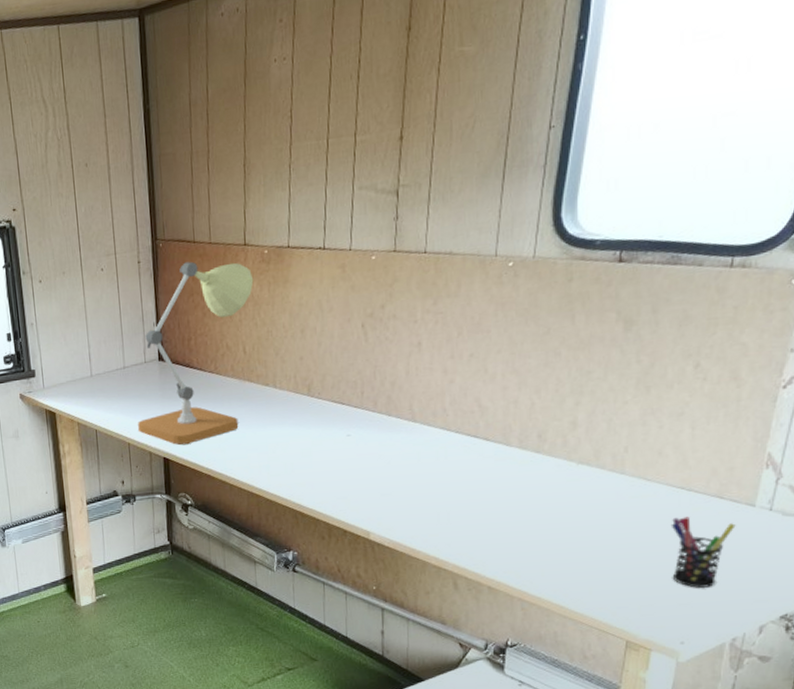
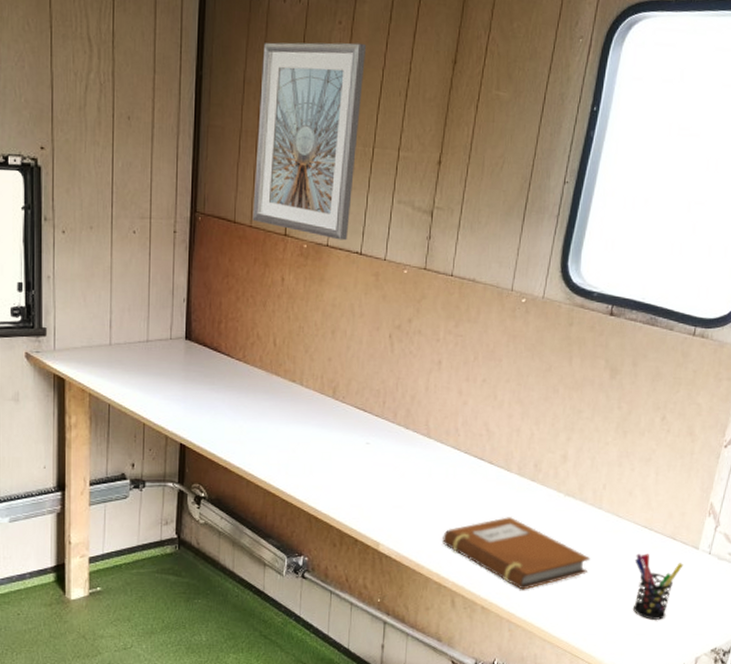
desk lamp: present [138,261,254,445] -> none [156,241,291,433]
picture frame: none [205,35,311,240] -> present [252,42,367,241]
notebook: none [438,493,615,567] -> present [442,517,591,590]

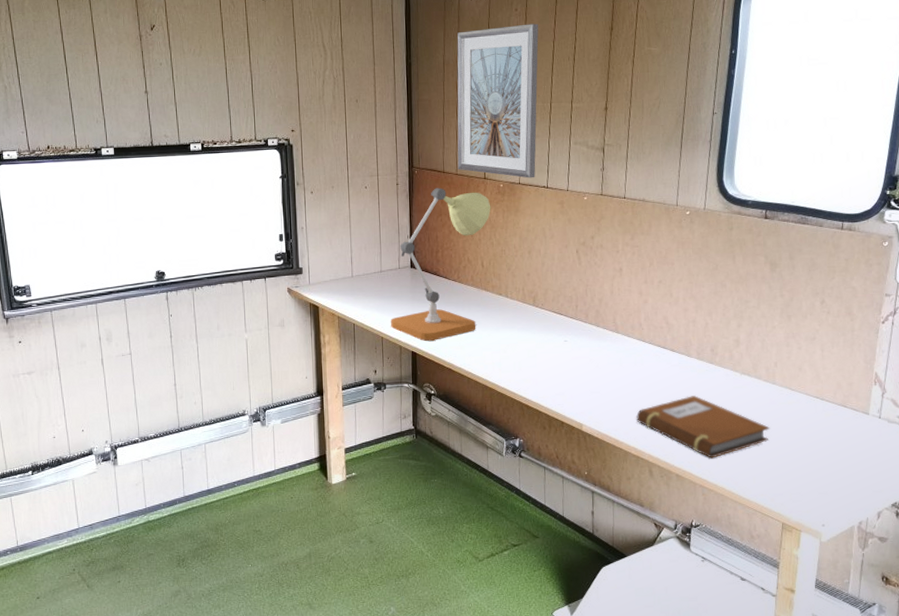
desk lamp: none [156,241,291,433] -> present [391,188,491,342]
pen holder: present [632,553,684,620] -> none [810,421,856,480]

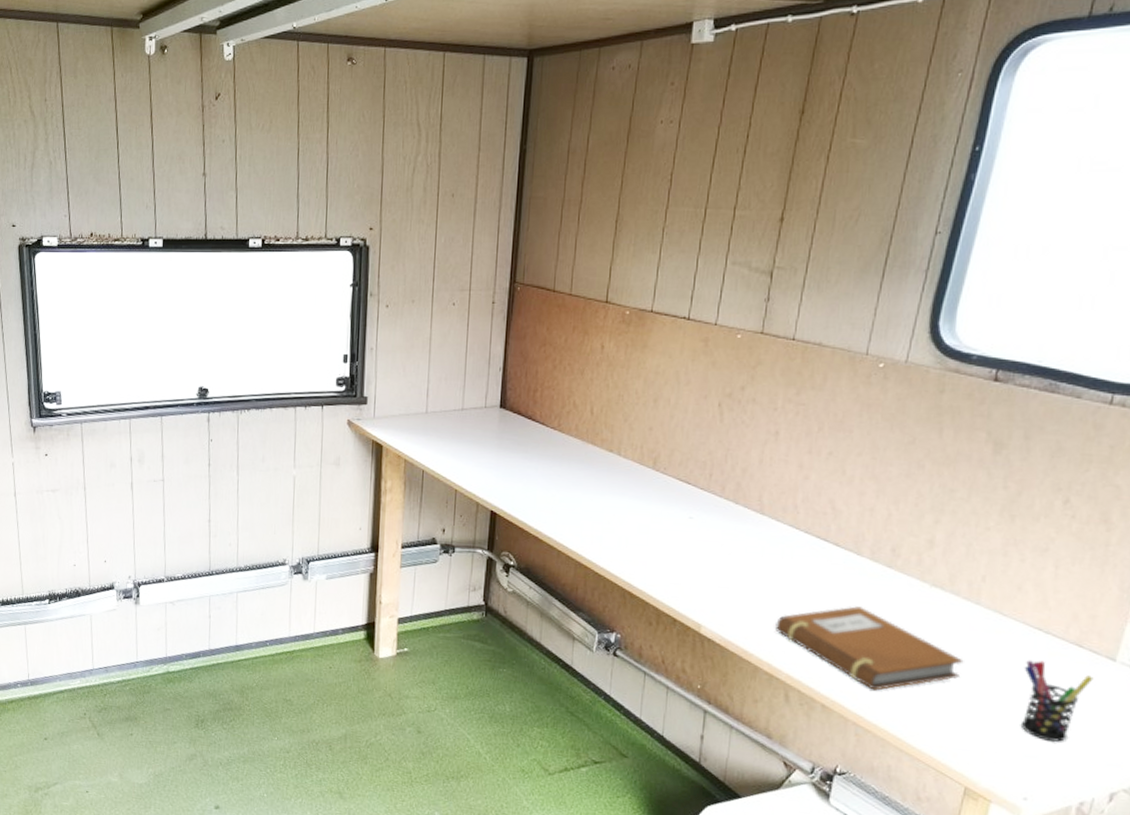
desk lamp: present [391,188,491,342] -> none [468,310,611,501]
picture frame: present [457,23,539,178] -> none [572,102,702,306]
pen holder: none [810,421,856,480] -> present [1020,660,1094,742]

